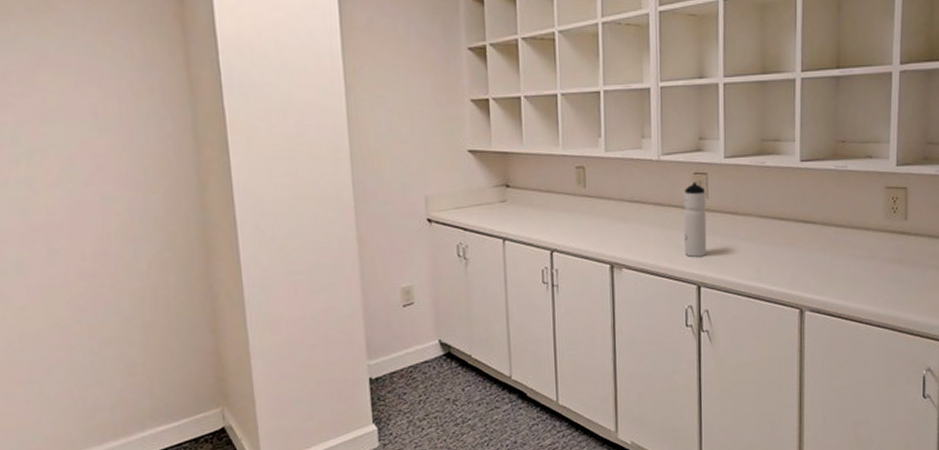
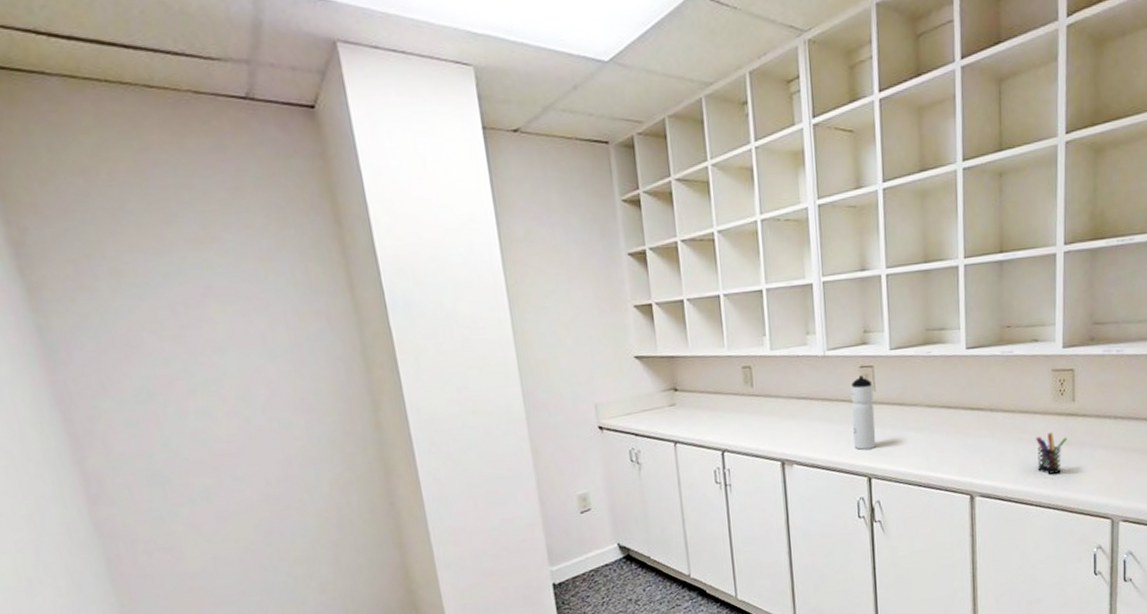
pen holder: none [868,249,899,292] -> present [1036,432,1067,474]

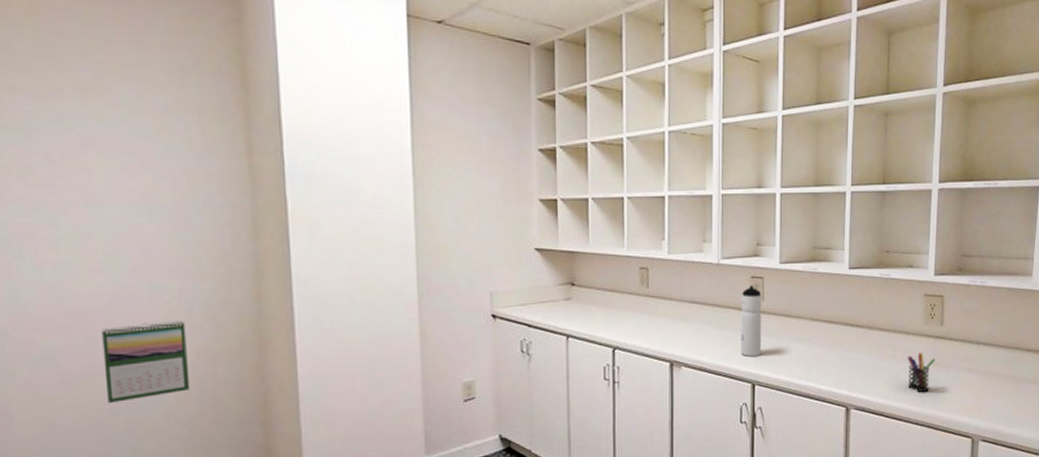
calendar: none [244,454,329,534] -> present [101,321,191,403]

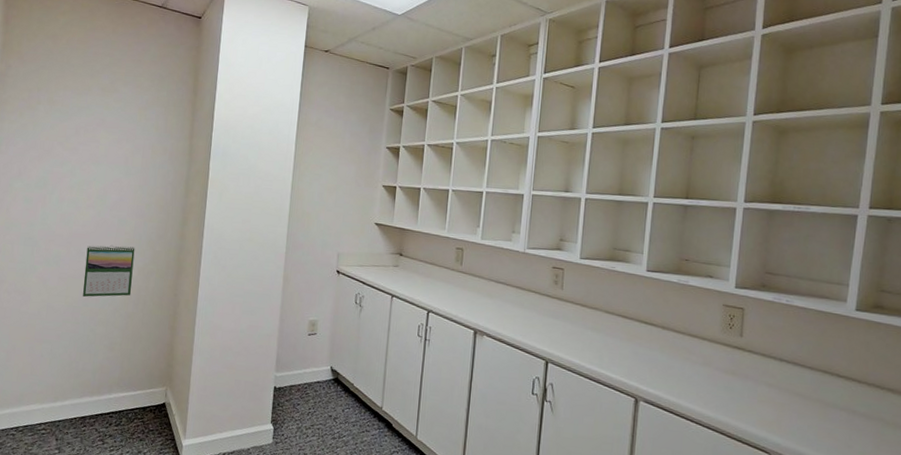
water bottle: present [741,285,762,356] -> none [538,274,561,337]
pen holder: present [908,352,936,392] -> none [701,359,732,398]

